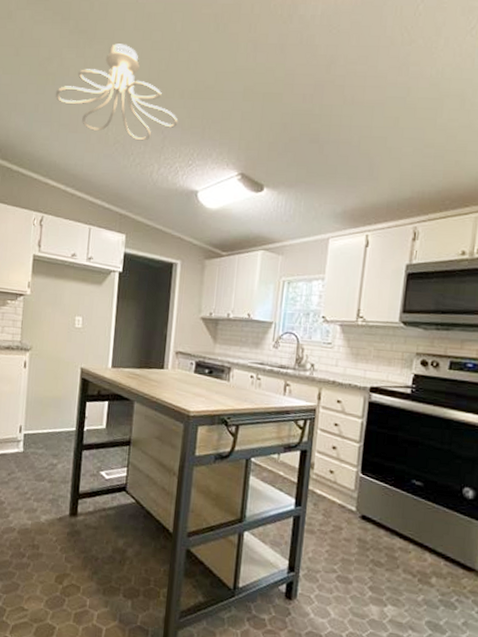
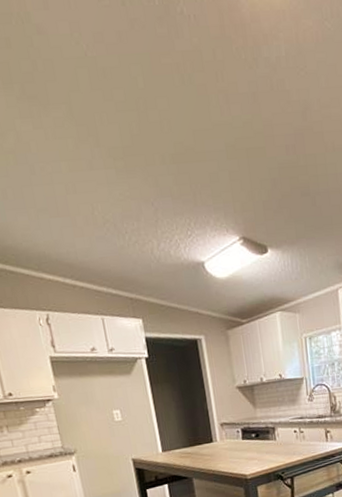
ceiling light fixture: present [55,43,177,141] -> none [21,107,166,217]

